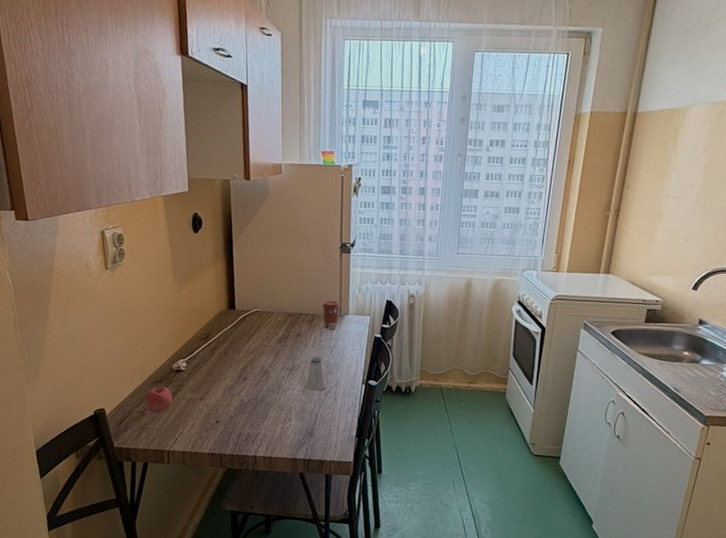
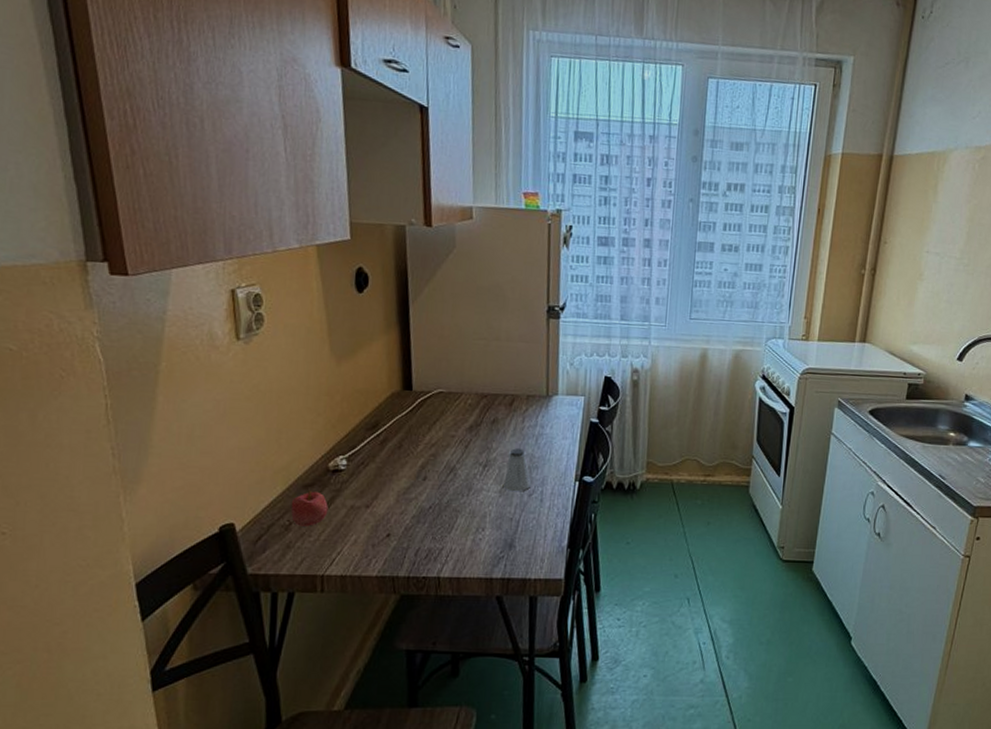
coffee cup: present [322,301,341,330] -> none [524,378,548,414]

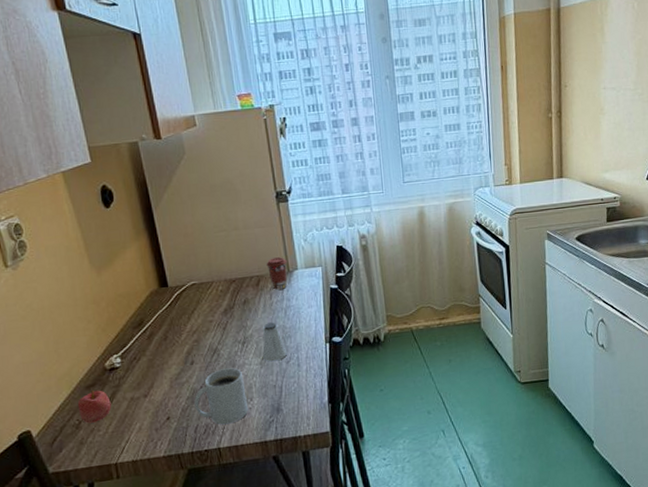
mug: none [419,490,479,553] -> present [194,367,249,425]
coffee cup: none [524,378,548,414] -> present [266,257,288,290]

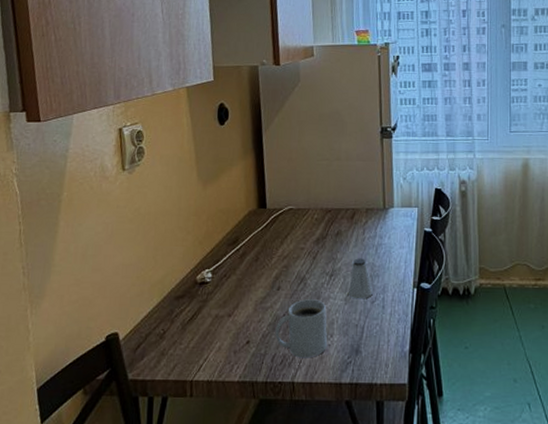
apple: present [77,389,112,424] -> none [165,301,196,335]
coffee cup: present [266,257,288,290] -> none [363,193,384,226]

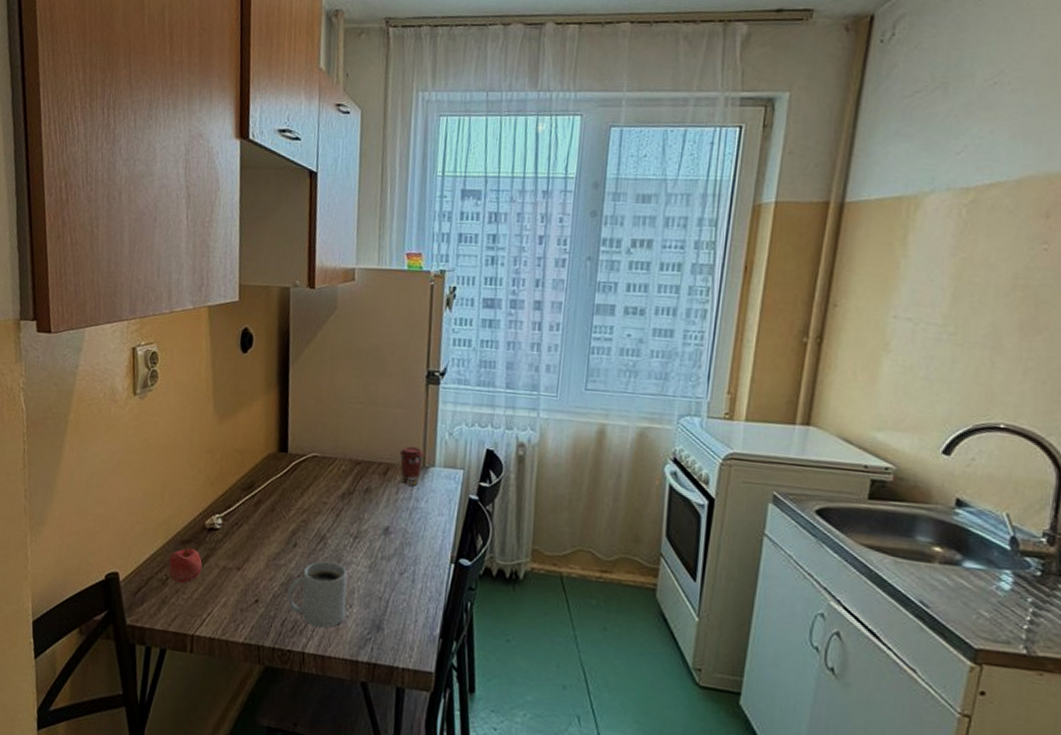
apple: none [165,301,196,335] -> present [168,546,203,584]
saltshaker: present [349,258,373,300] -> none [374,521,403,570]
coffee cup: none [363,193,384,226] -> present [400,446,425,486]

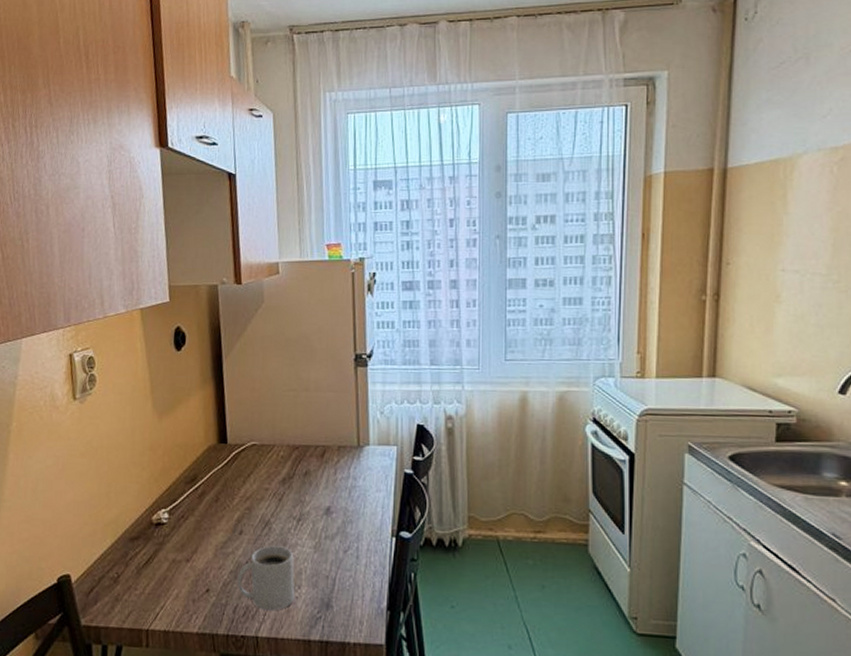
apple: present [168,546,203,584] -> none [119,543,152,580]
coffee cup: present [400,446,425,486] -> none [335,428,359,465]

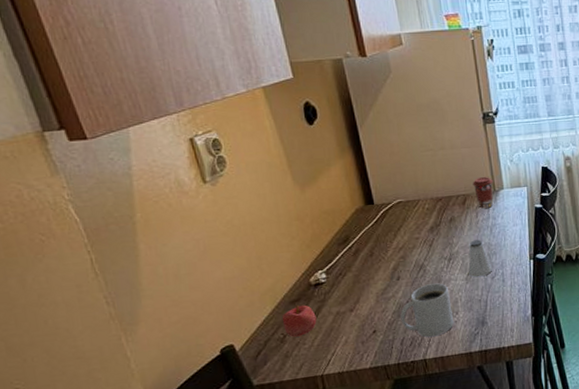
apple: none [119,543,152,580] -> present [282,304,317,337]
saltshaker: none [318,501,345,548] -> present [468,239,492,278]
coffee cup: none [335,428,359,465] -> present [472,177,493,209]

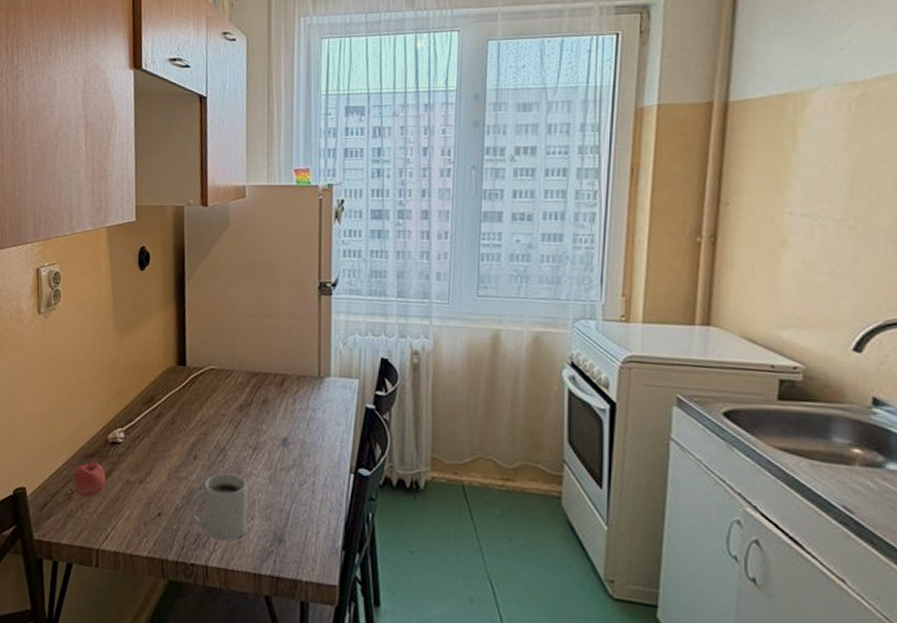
saltshaker: present [468,239,492,278] -> none [273,432,302,481]
coffee cup: present [472,177,493,209] -> none [295,357,320,396]

